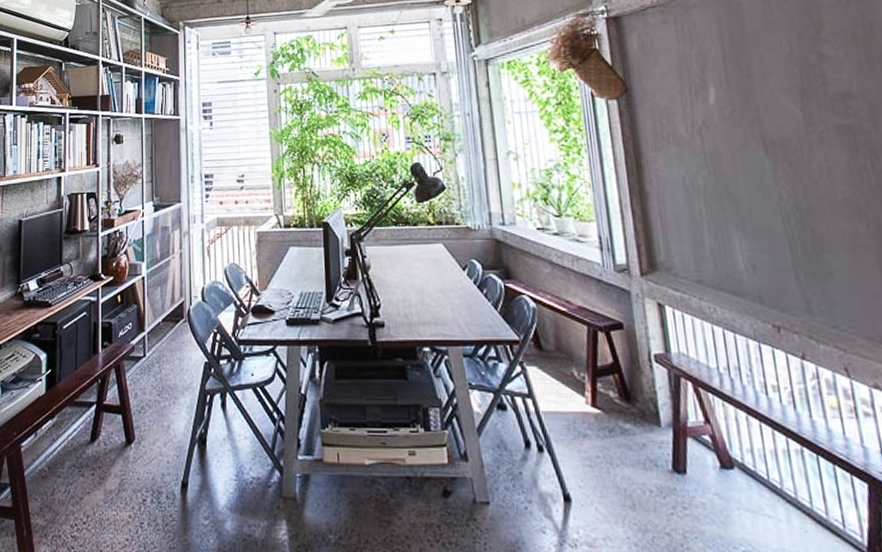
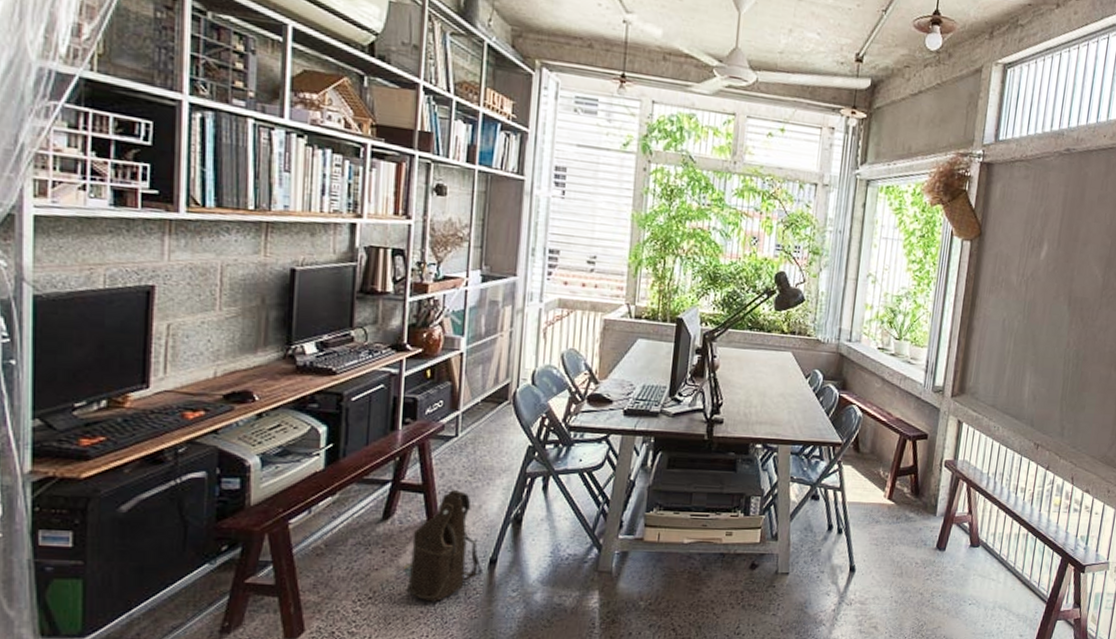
shoulder bag: none [109,409,176,529] -> present [402,489,483,602]

